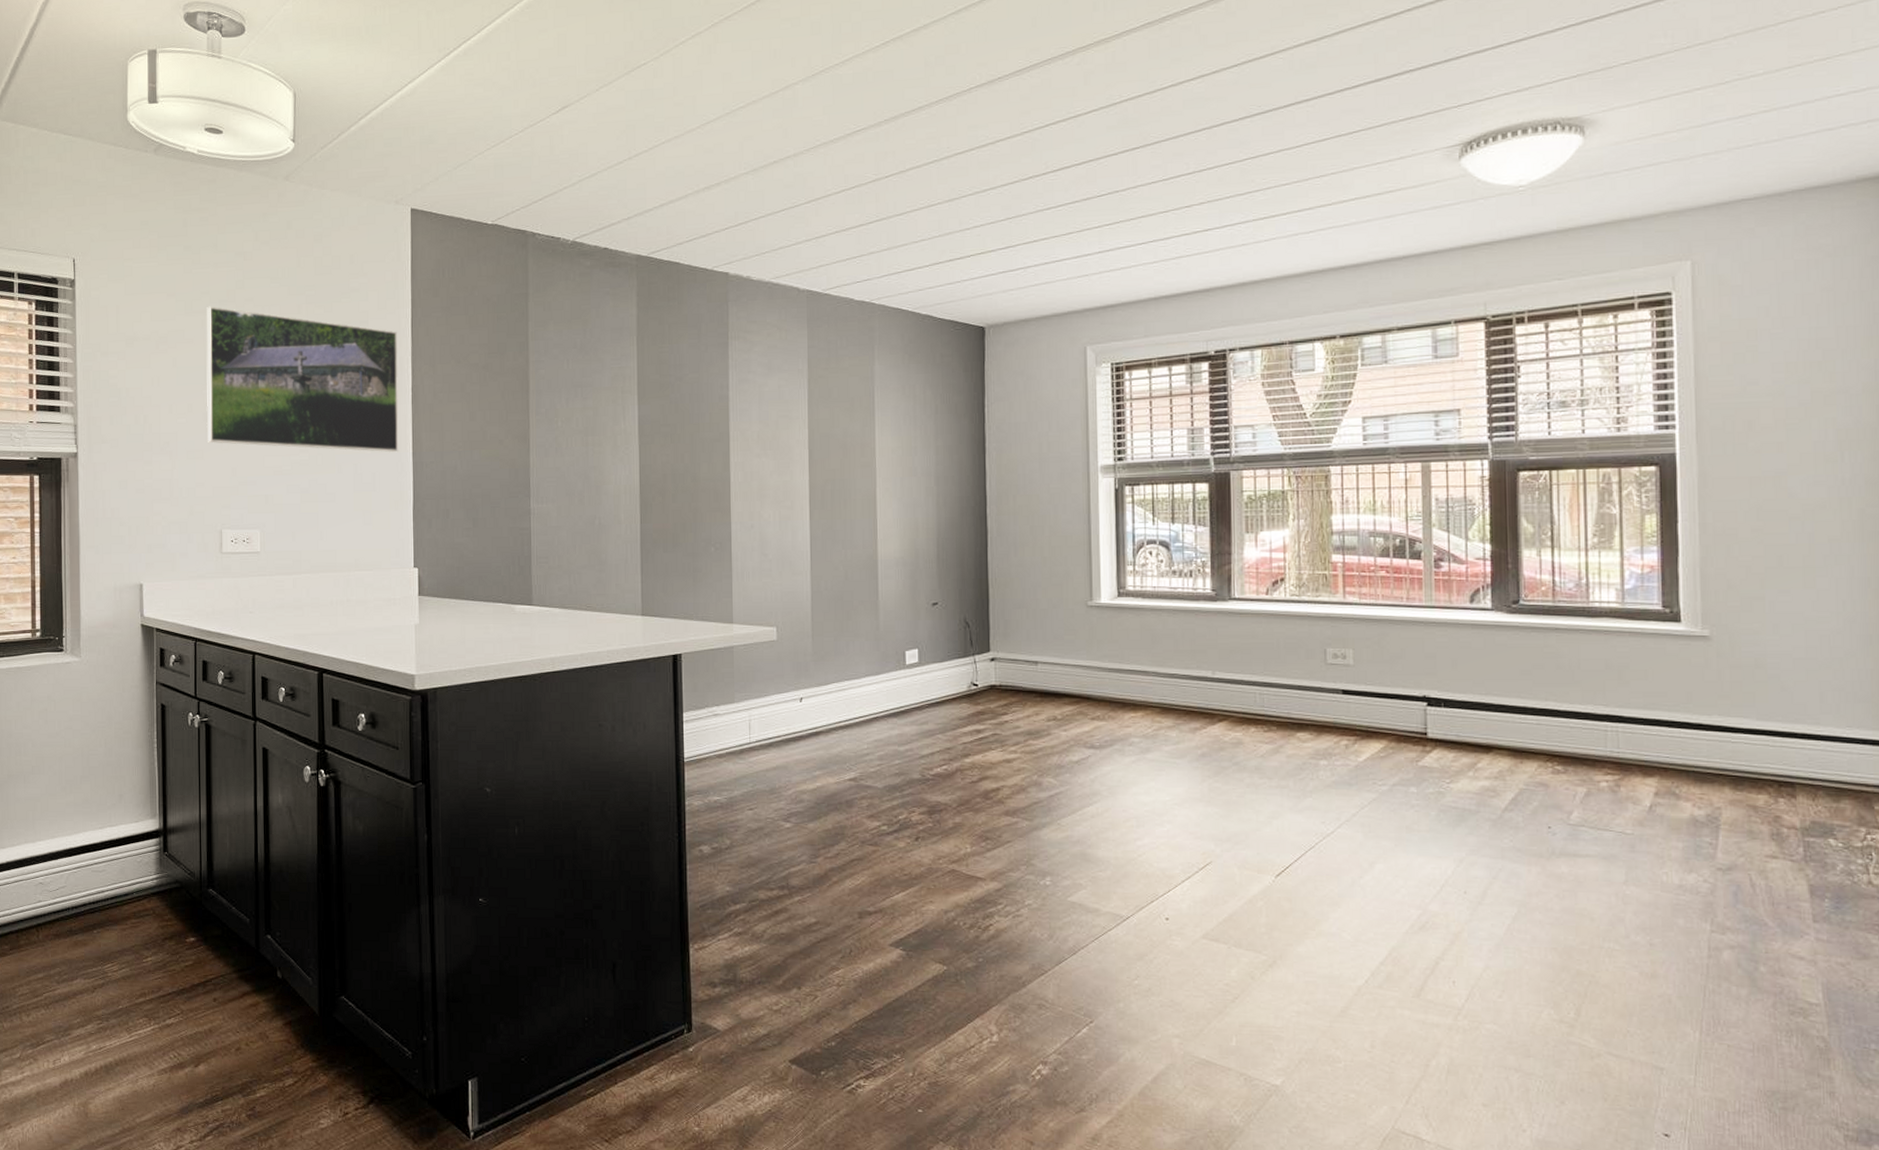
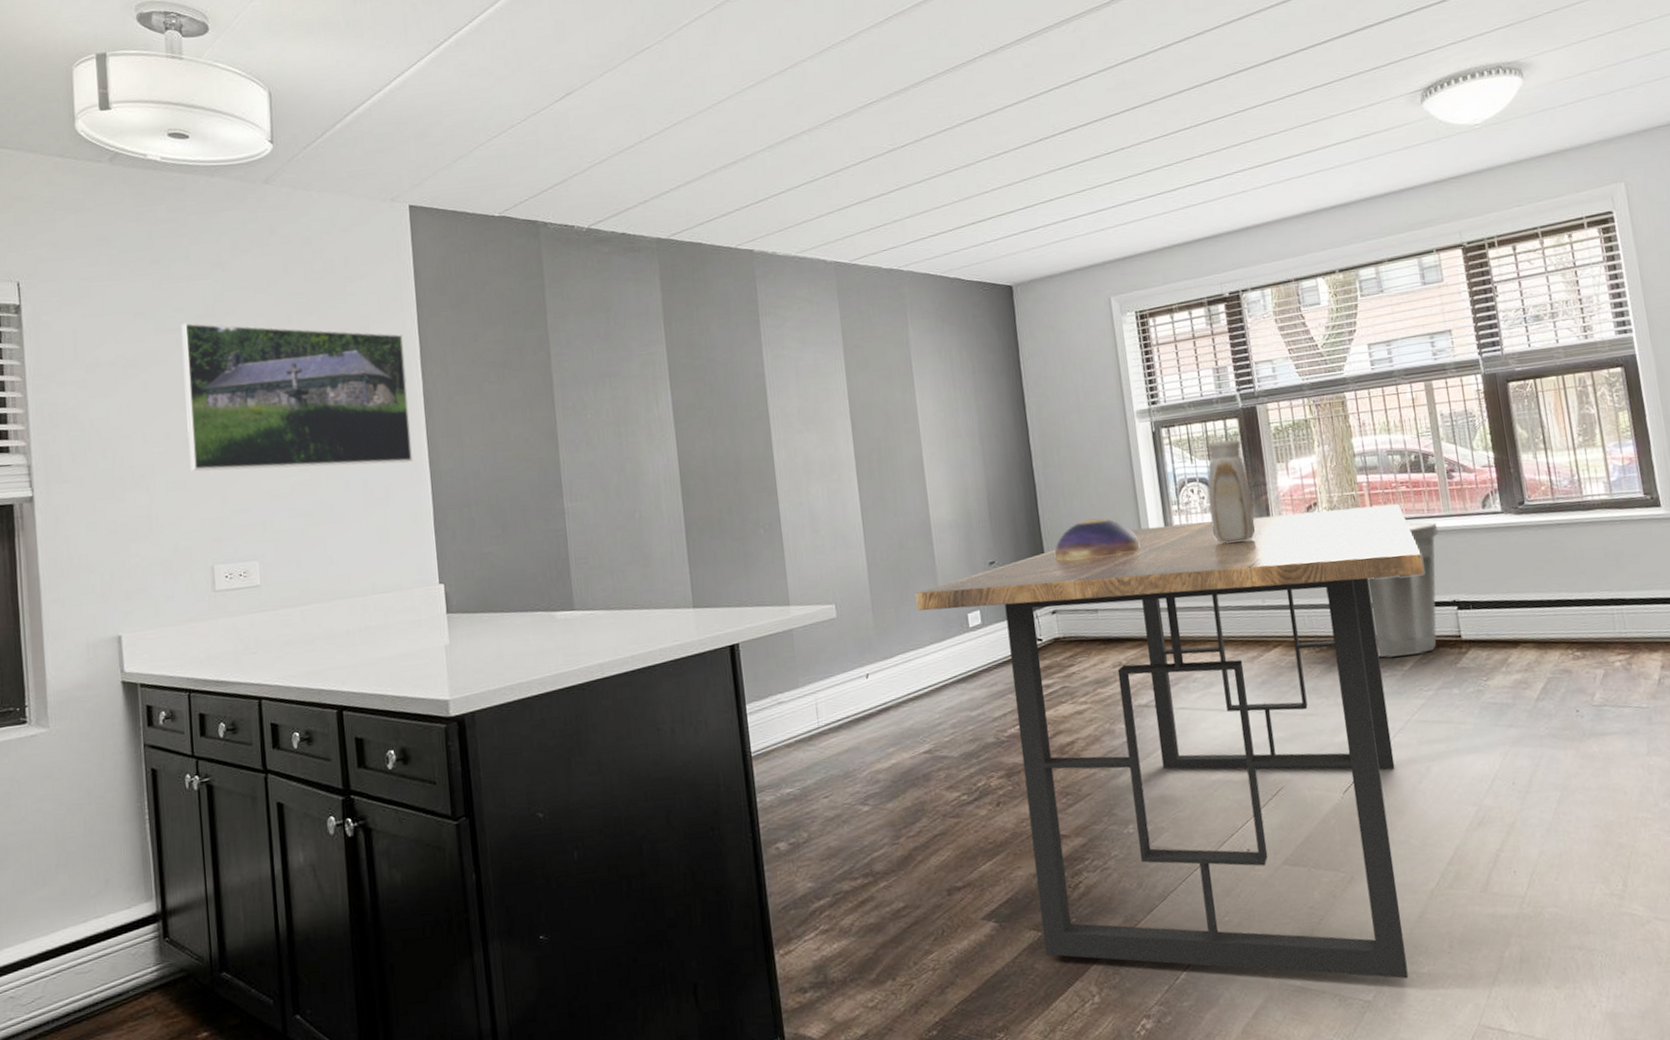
dining table: none [855,585,1394,1070] -> present [915,504,1424,979]
decorative bowl: none [999,571,1089,610] -> present [1054,518,1141,560]
vase: none [1166,505,1215,610] -> present [1207,439,1255,544]
trash can: none [1282,609,1416,748] -> present [1325,521,1439,658]

